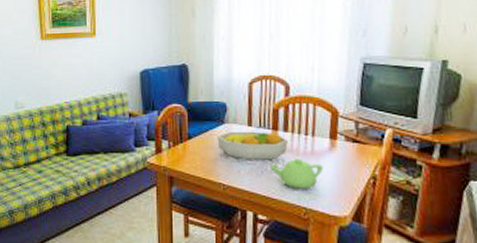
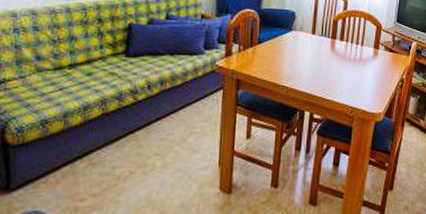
fruit bowl: present [217,131,289,160] -> none [284,38,344,65]
teapot: present [270,159,324,189] -> none [327,64,368,90]

